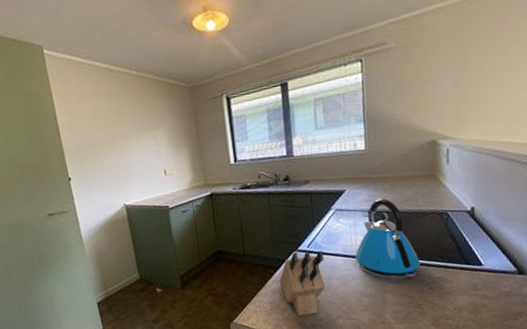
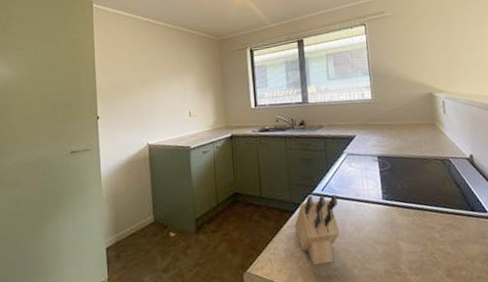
kettle: present [355,198,421,280] -> none [367,144,430,227]

